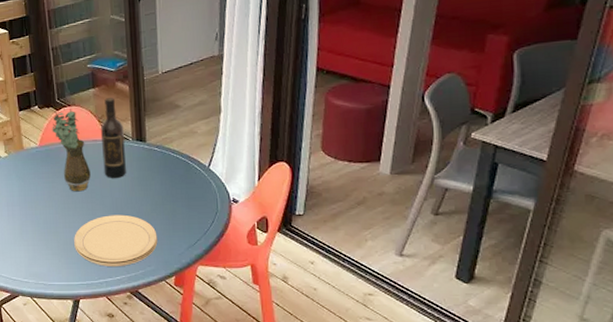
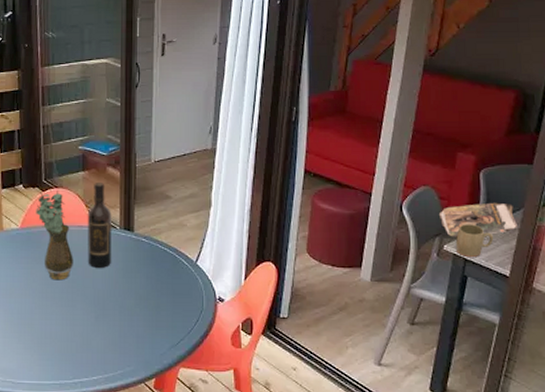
plate: present [74,214,158,268] -> none [49,308,139,366]
magazine: none [467,83,557,124] -> present [440,202,517,237]
mug: none [484,108,529,143] -> present [455,224,494,257]

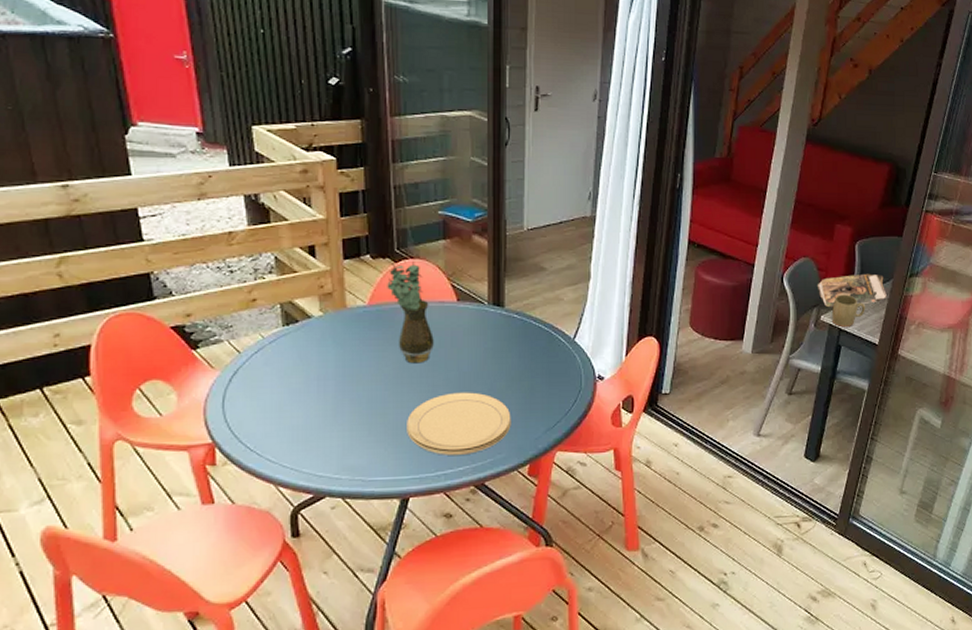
plate: none [49,308,139,366] -> present [407,392,511,456]
wine bottle: present [87,183,112,268] -> none [449,253,478,348]

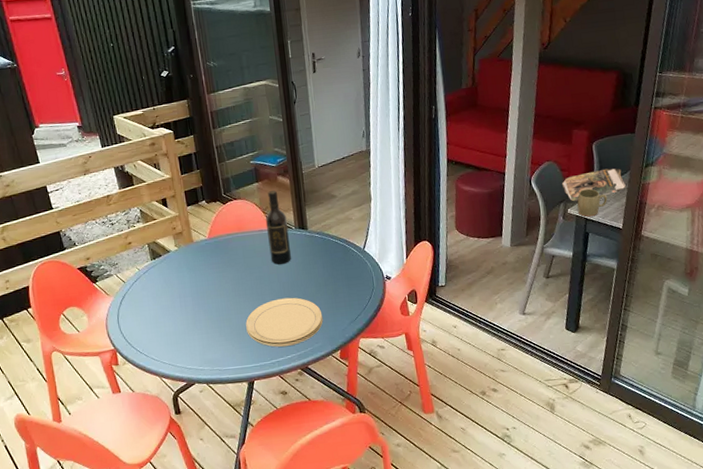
vase: present [387,261,434,364] -> none [220,202,259,280]
wine bottle: none [449,253,478,348] -> present [265,191,291,264]

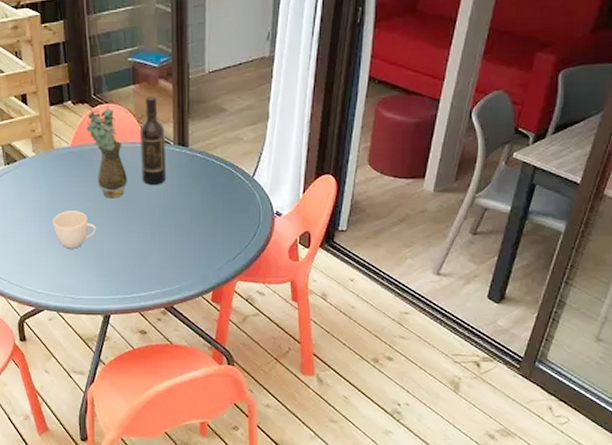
cup: none [197,293,236,327] -> present [53,211,97,249]
vase: none [220,202,259,280] -> present [86,106,127,199]
plate: present [246,297,323,348] -> none [106,225,196,281]
magazine: present [562,168,626,202] -> none [511,106,594,144]
mug: present [577,188,608,217] -> none [525,129,568,164]

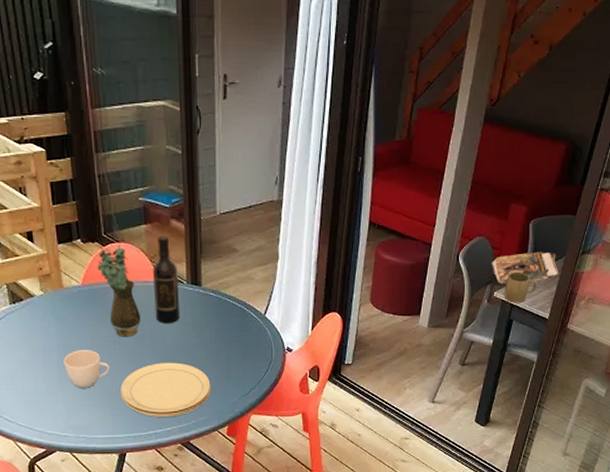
plate: none [106,225,196,281] -> present [121,362,211,418]
magazine: none [511,106,594,144] -> present [492,251,558,285]
mug: none [525,129,568,164] -> present [504,272,538,302]

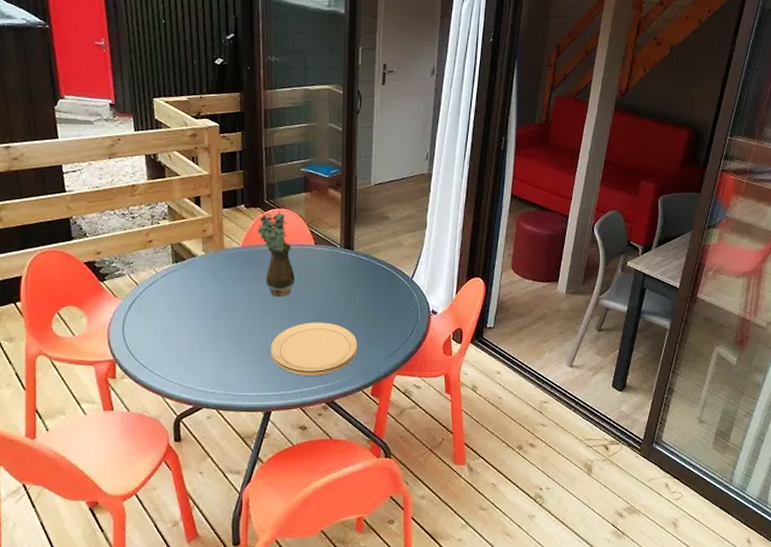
cup: present [63,350,110,388] -> none [218,308,262,346]
wine bottle: present [152,236,179,323] -> none [308,204,332,284]
magazine: present [492,251,558,285] -> none [625,225,687,255]
mug: present [504,272,538,302] -> none [636,243,668,272]

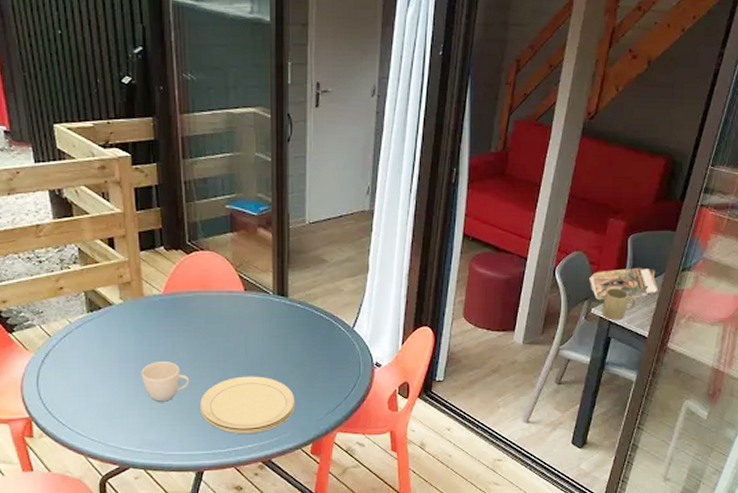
cup: none [218,308,262,346] -> present [141,362,190,402]
vase: present [257,210,295,297] -> none [180,253,223,349]
magazine: none [625,225,687,255] -> present [589,267,658,301]
mug: none [636,243,668,272] -> present [602,288,637,319]

